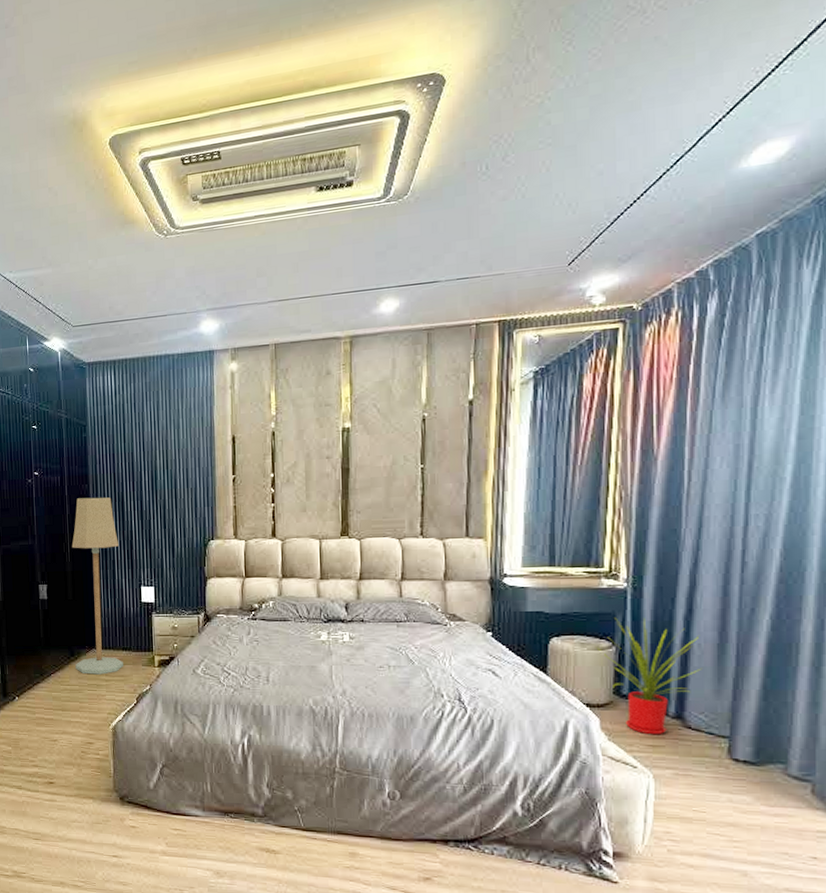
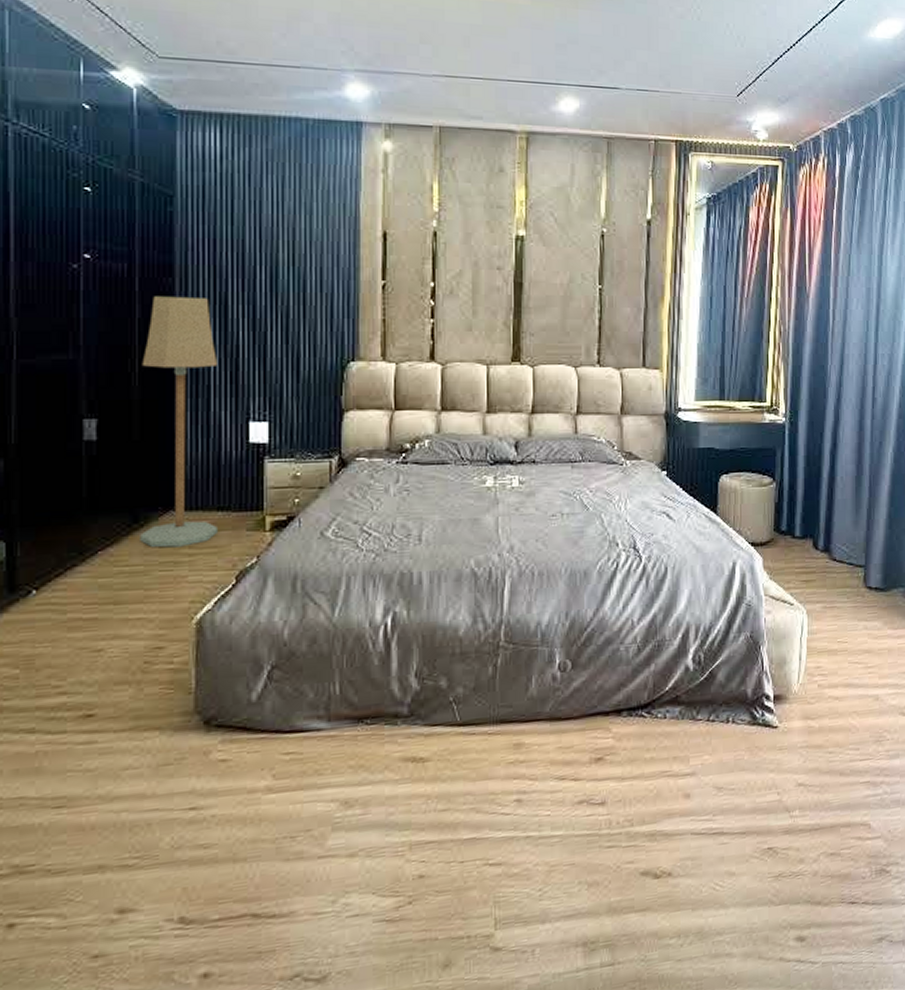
house plant: present [595,617,702,735] -> none [758,452,844,570]

